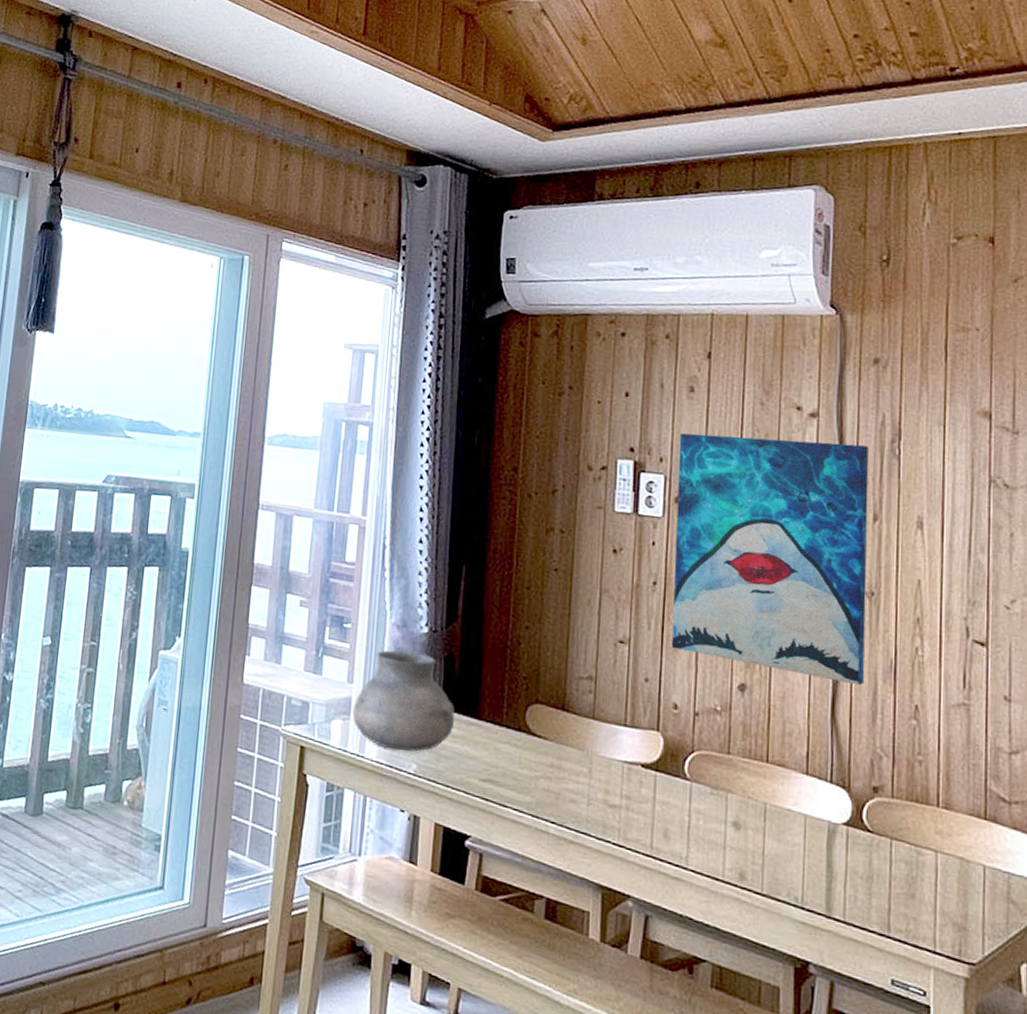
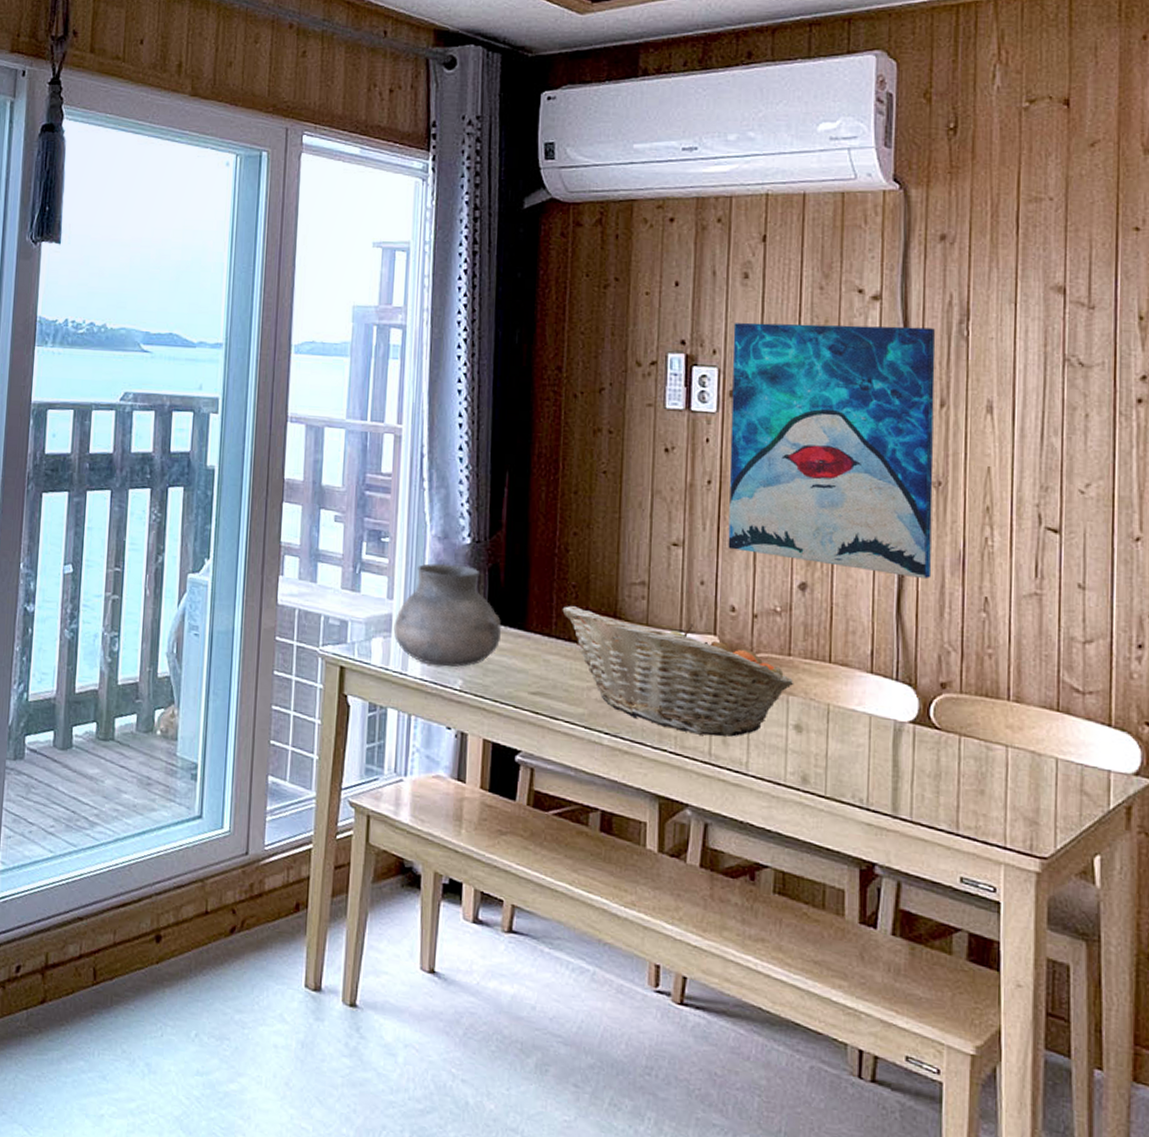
fruit basket: none [513,697,733,831] -> present [562,606,794,737]

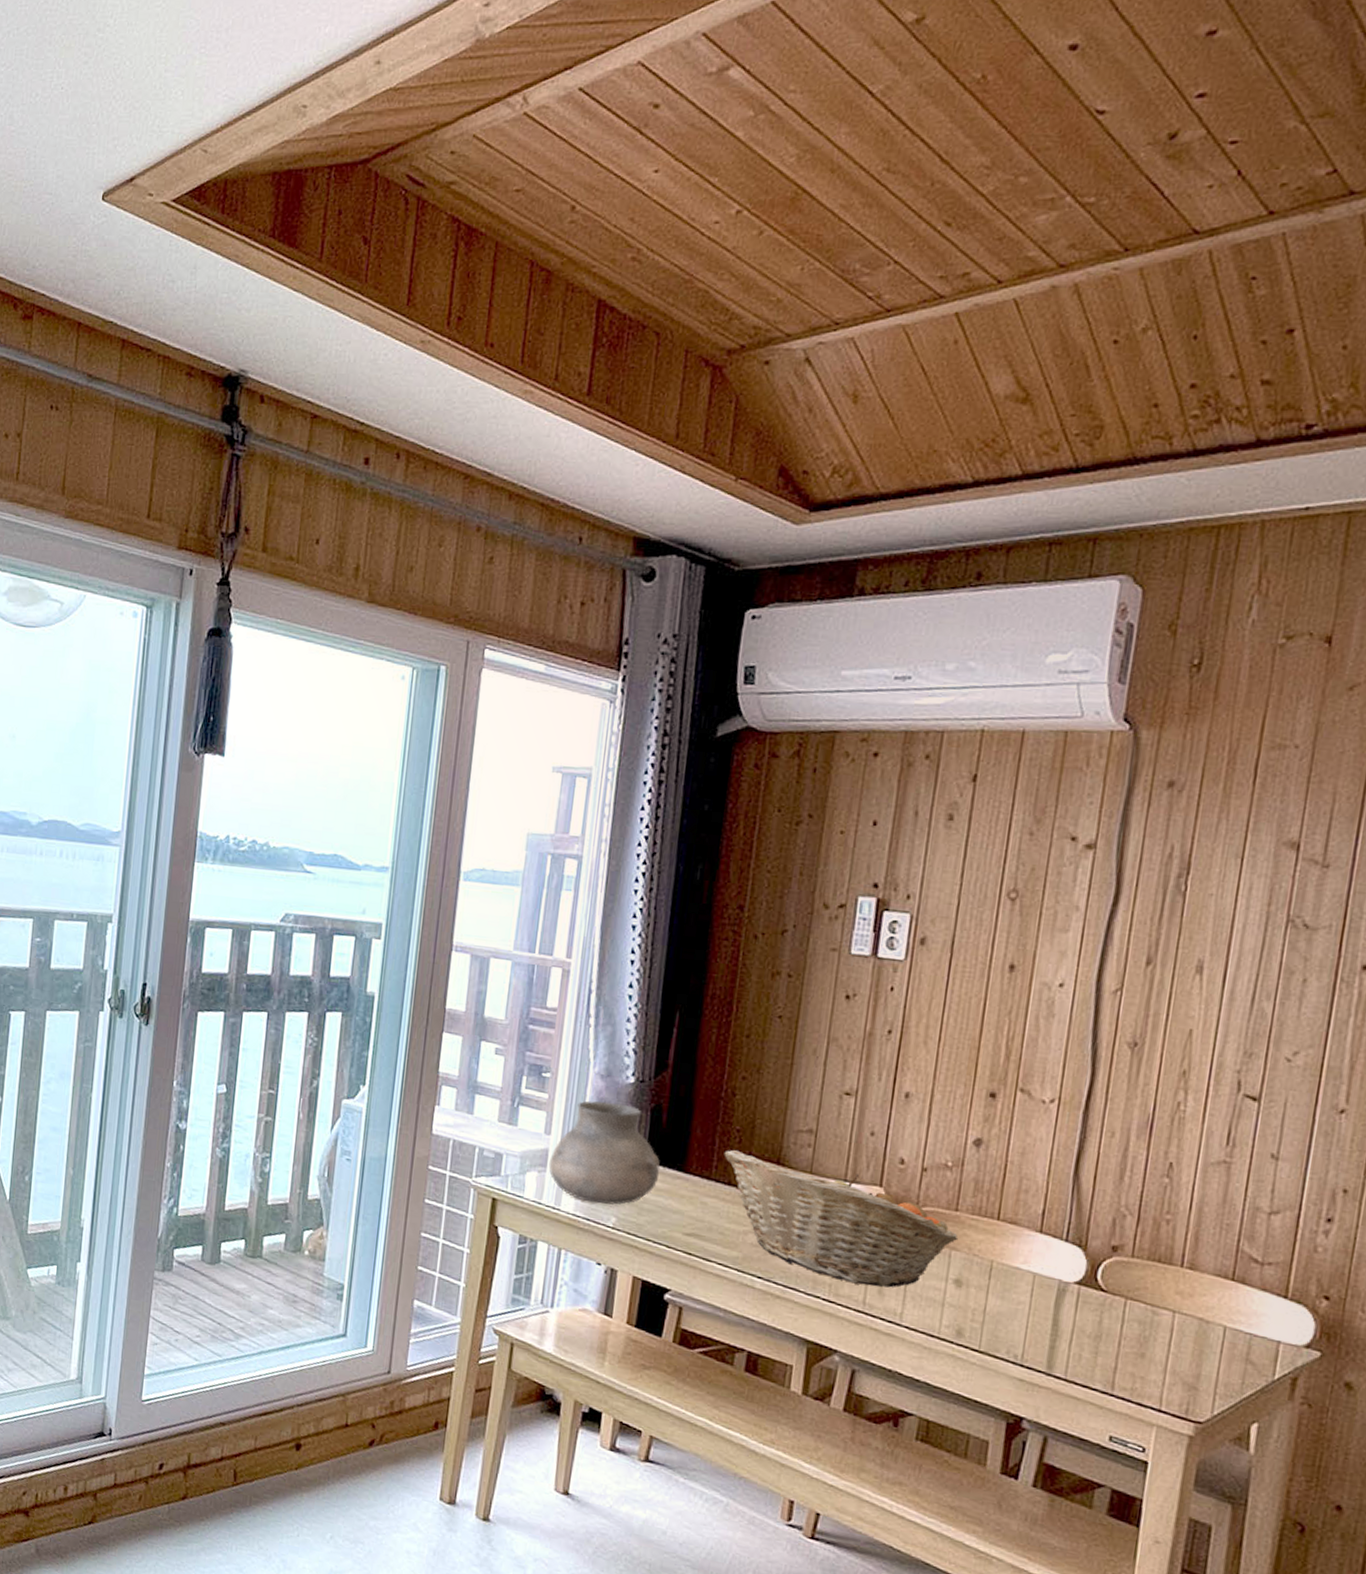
wall art: present [728,322,936,580] -> none [903,867,1150,1142]

